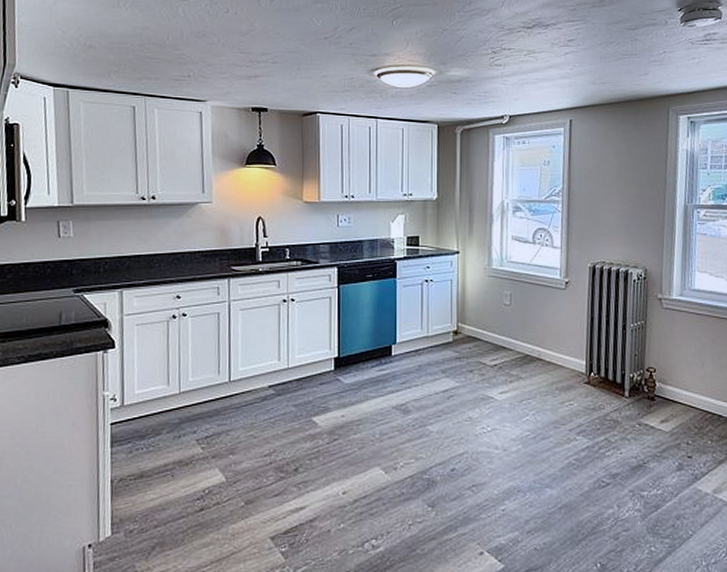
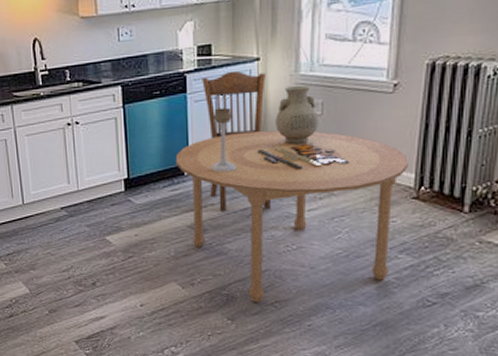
dining table: none [384,317,580,488] -> present [175,131,408,303]
dining chair: none [410,261,469,393] -> present [202,70,272,212]
candle holder: none [415,293,439,355] -> present [210,107,237,173]
vase: none [472,277,508,330] -> present [276,85,318,144]

